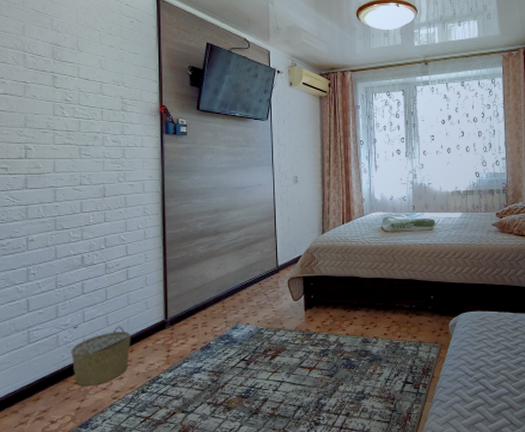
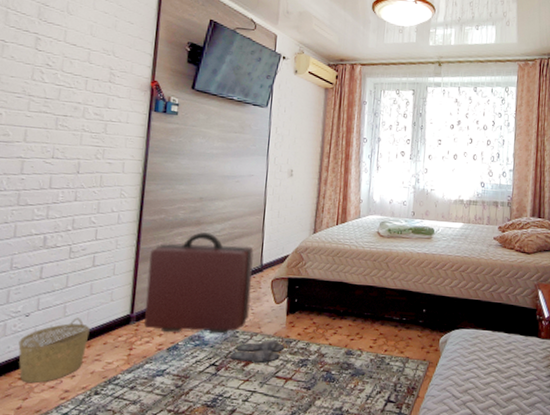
briefcase: none [175,241,272,334] -> present [144,232,254,334]
slippers: none [258,334,306,355] -> present [230,339,285,363]

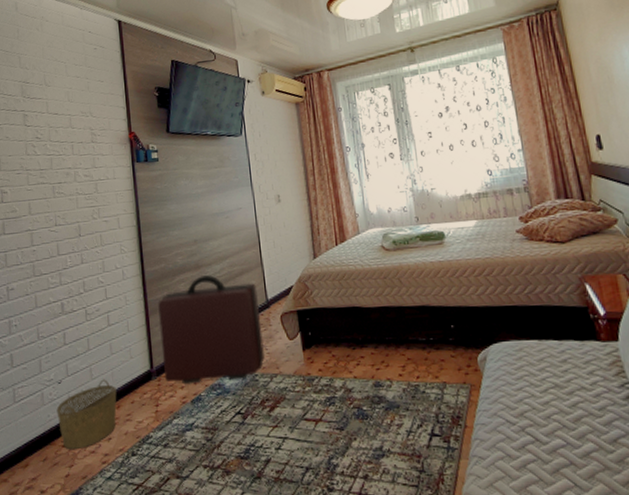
slippers: present [230,339,285,363] -> none [254,379,308,406]

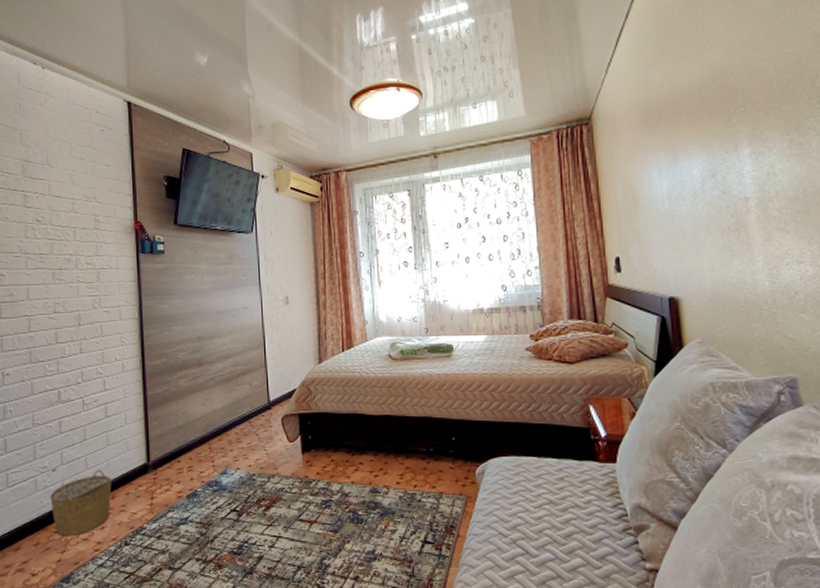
briefcase: present [158,275,266,384] -> none [157,373,264,480]

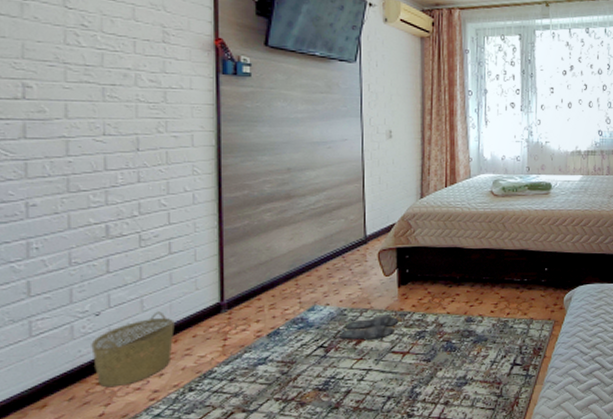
slippers: none [250,481,305,506] -> present [339,314,399,340]

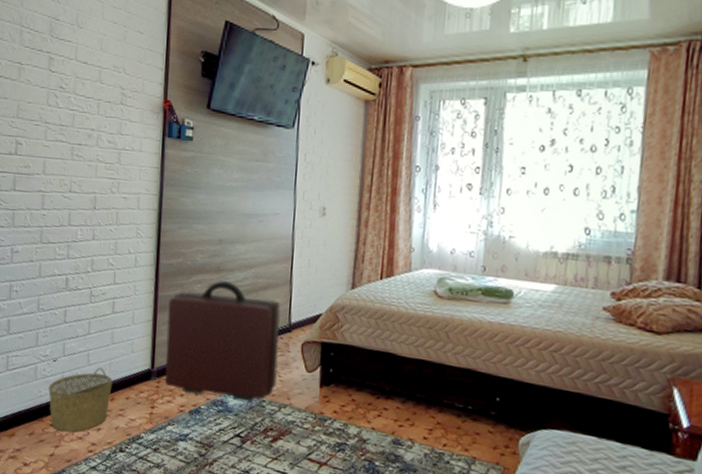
briefcase: none [234,207,357,318] -> present [165,281,281,401]
slippers: present [339,314,399,340] -> none [256,413,318,442]

